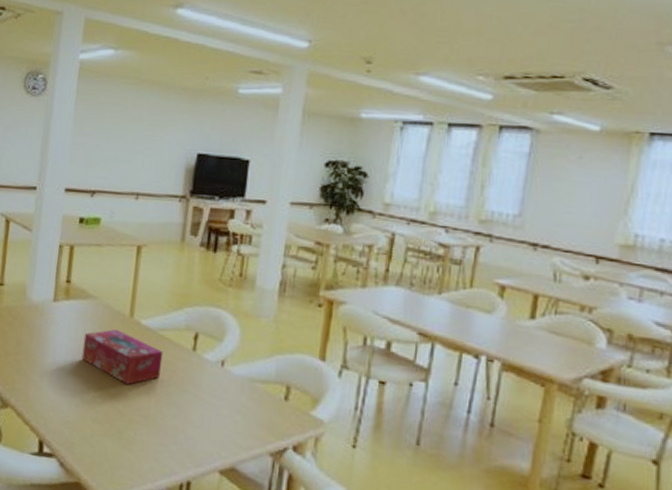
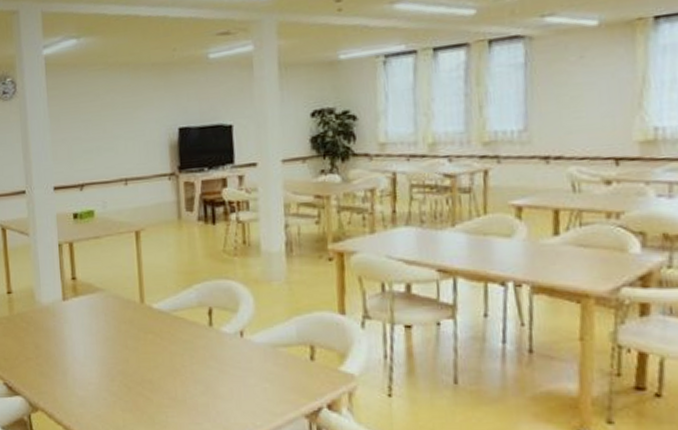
tissue box: present [81,329,164,385] -> none [99,317,181,370]

